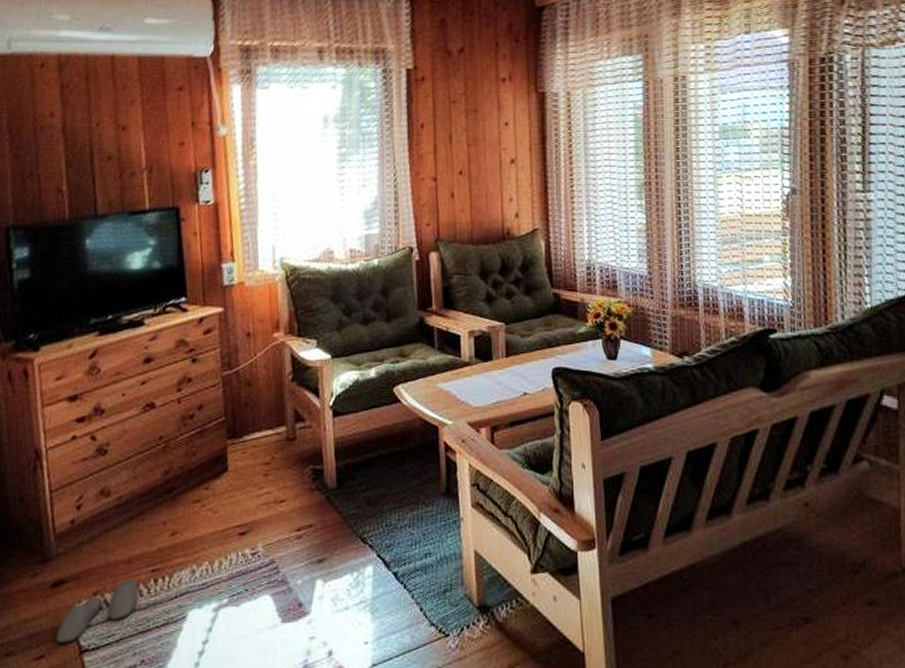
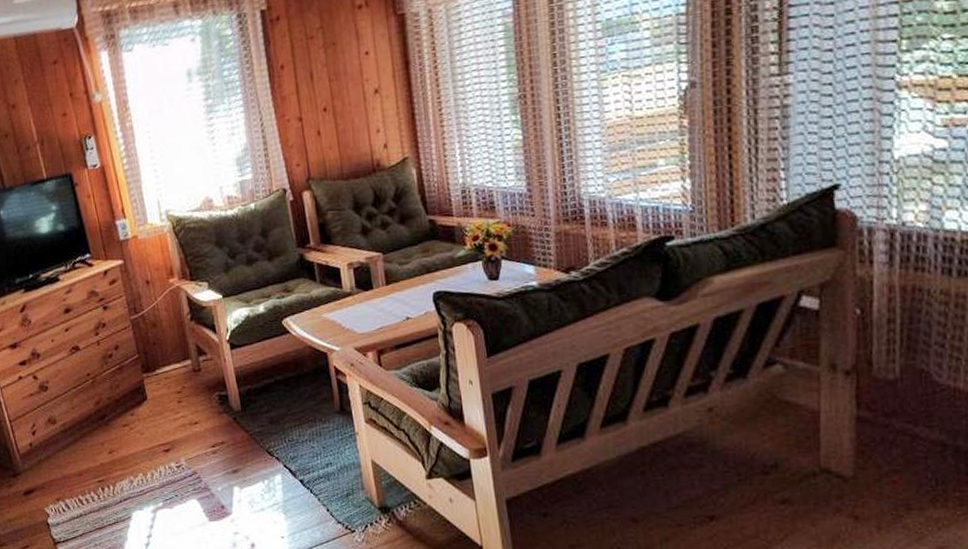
slippers: present [55,579,139,644] -> none [34,488,92,537]

